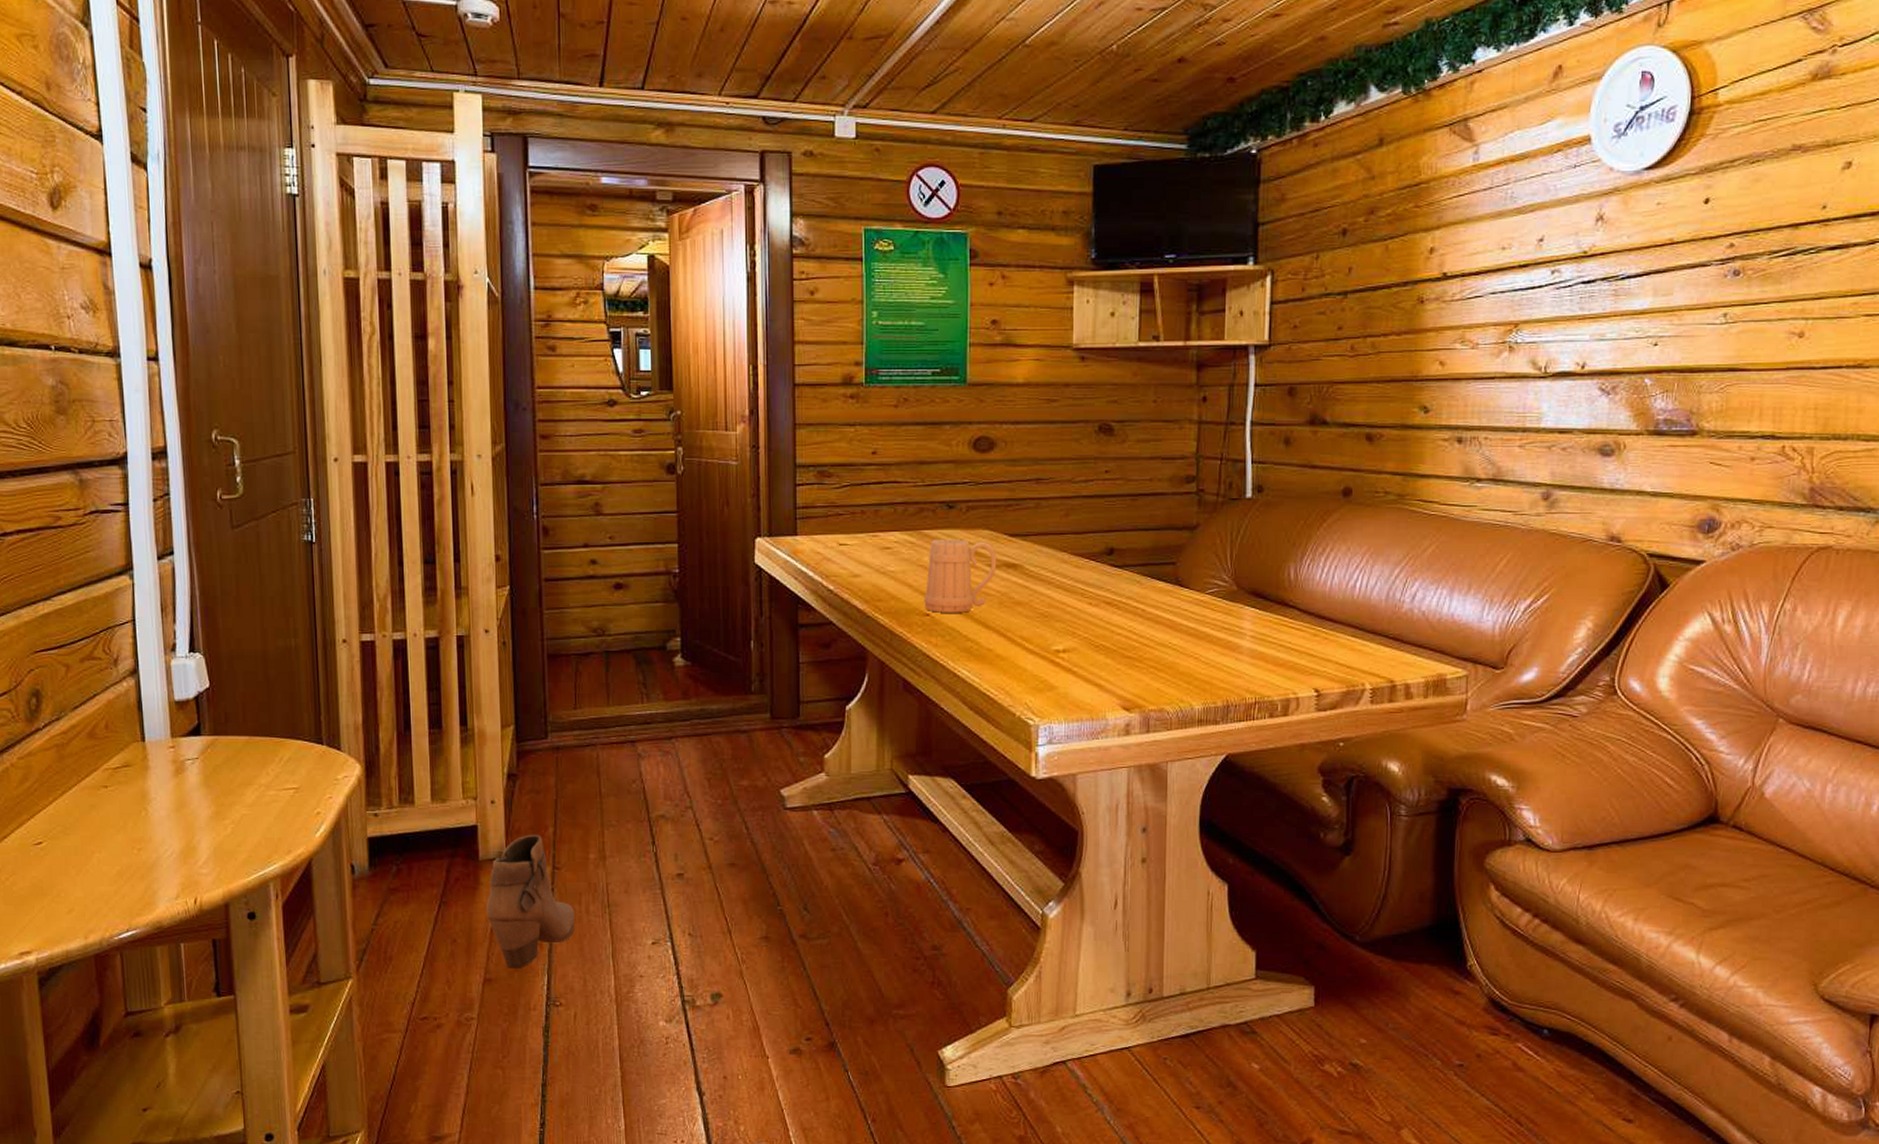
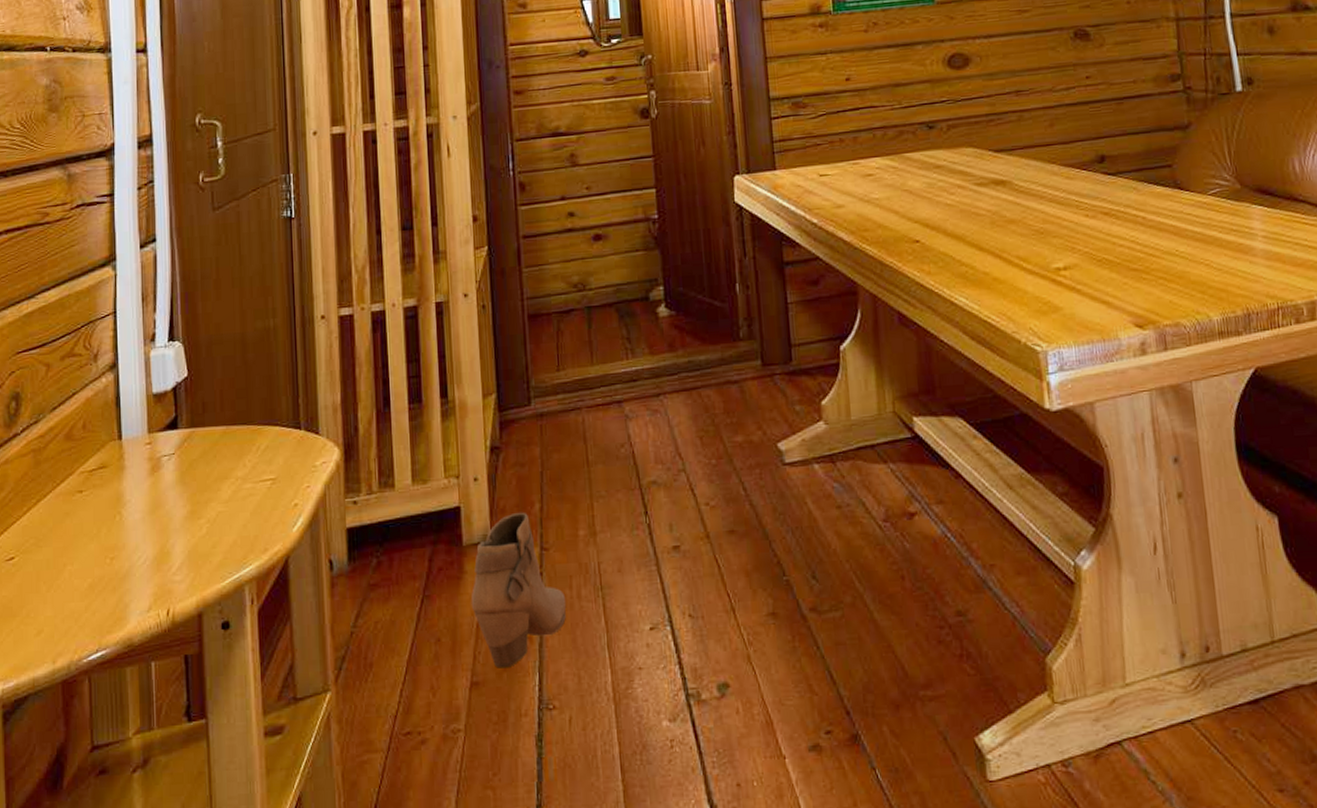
beer mug: present [924,539,997,613] -> none [912,159,985,239]

